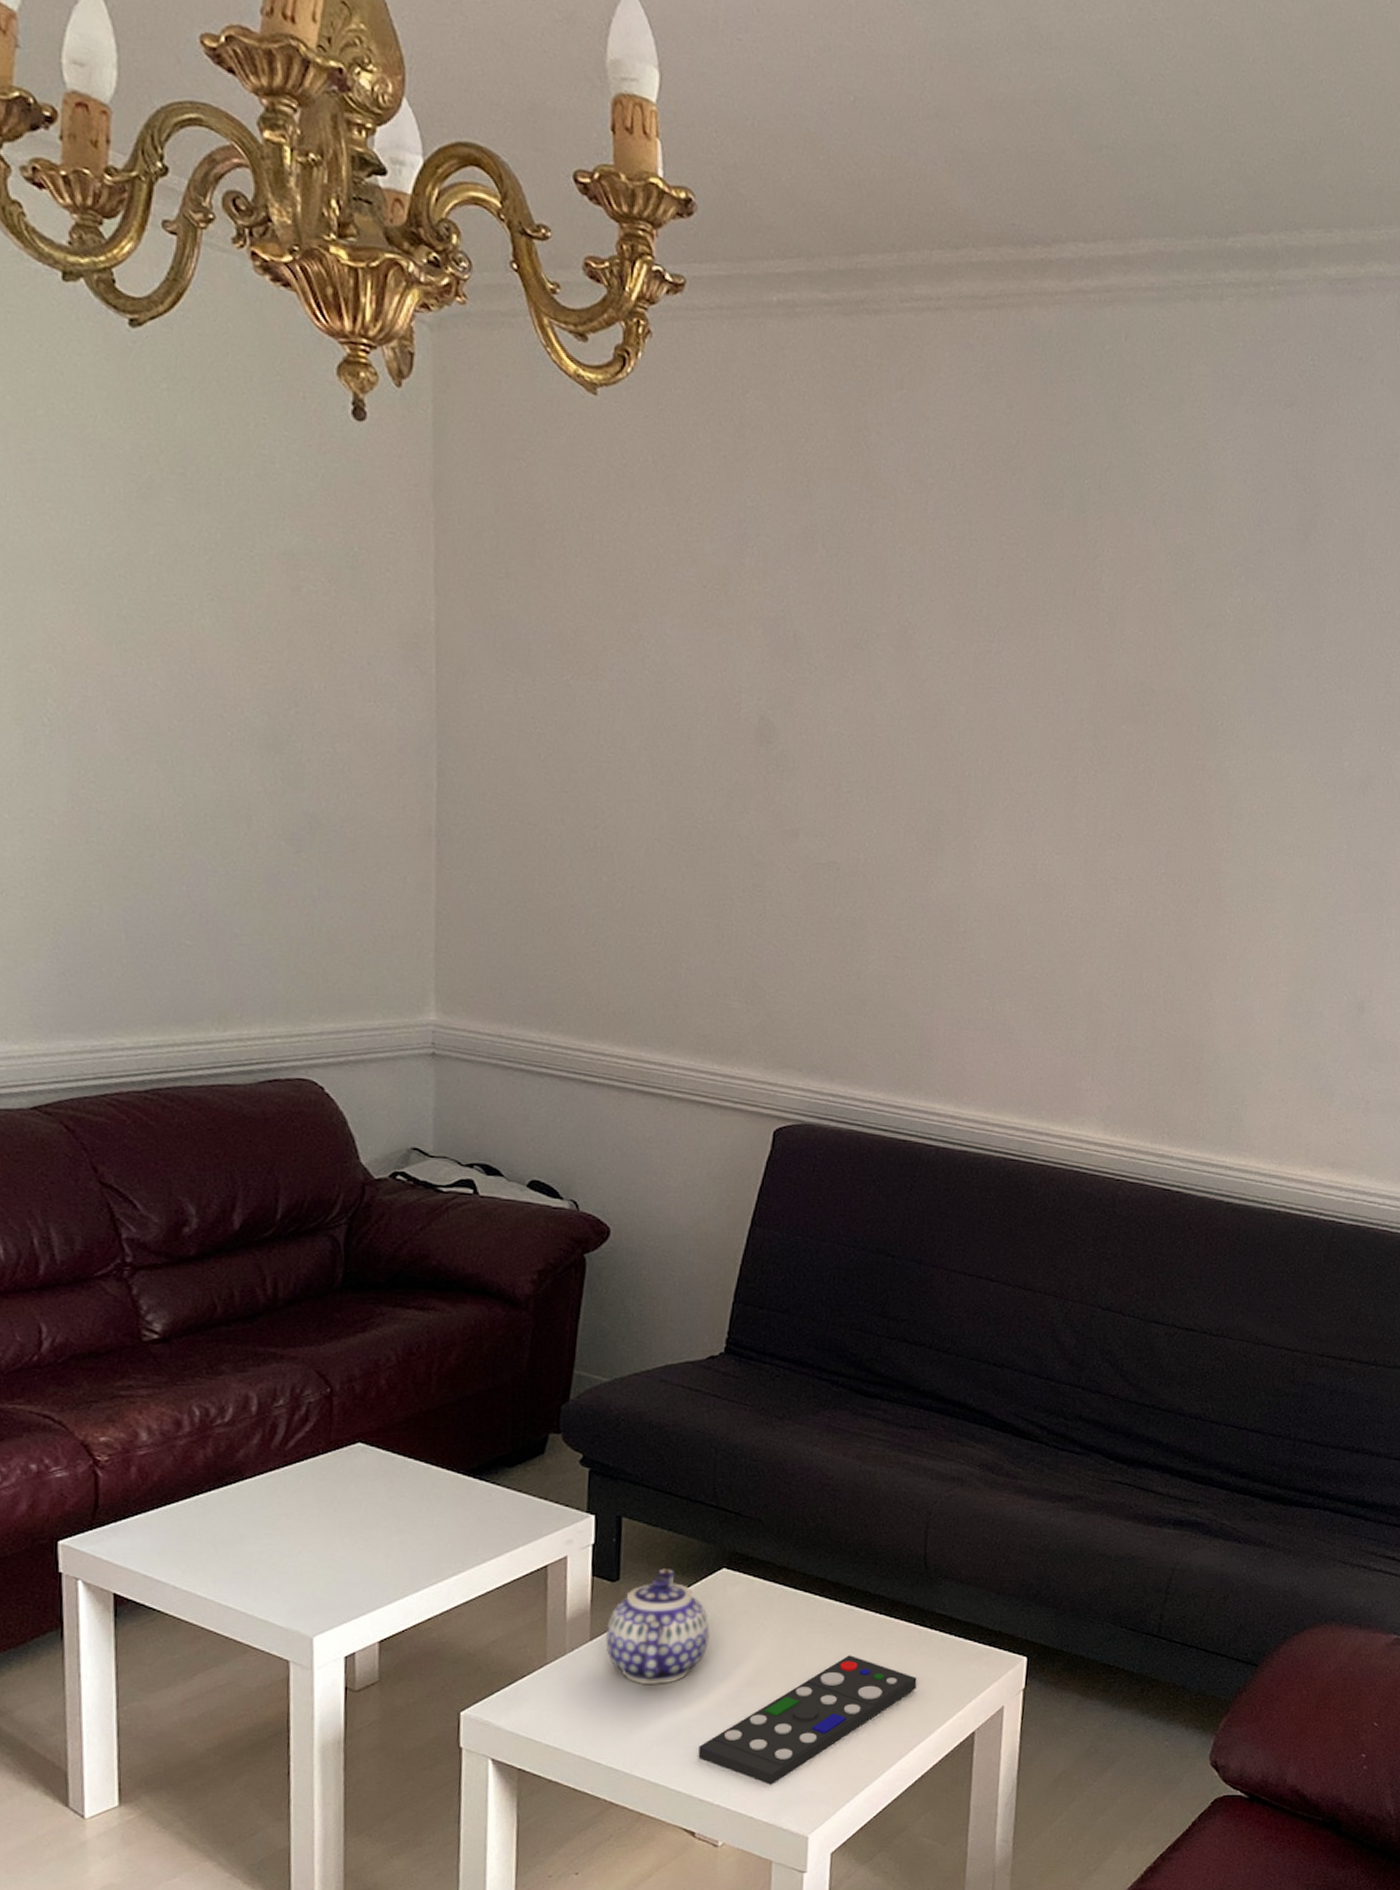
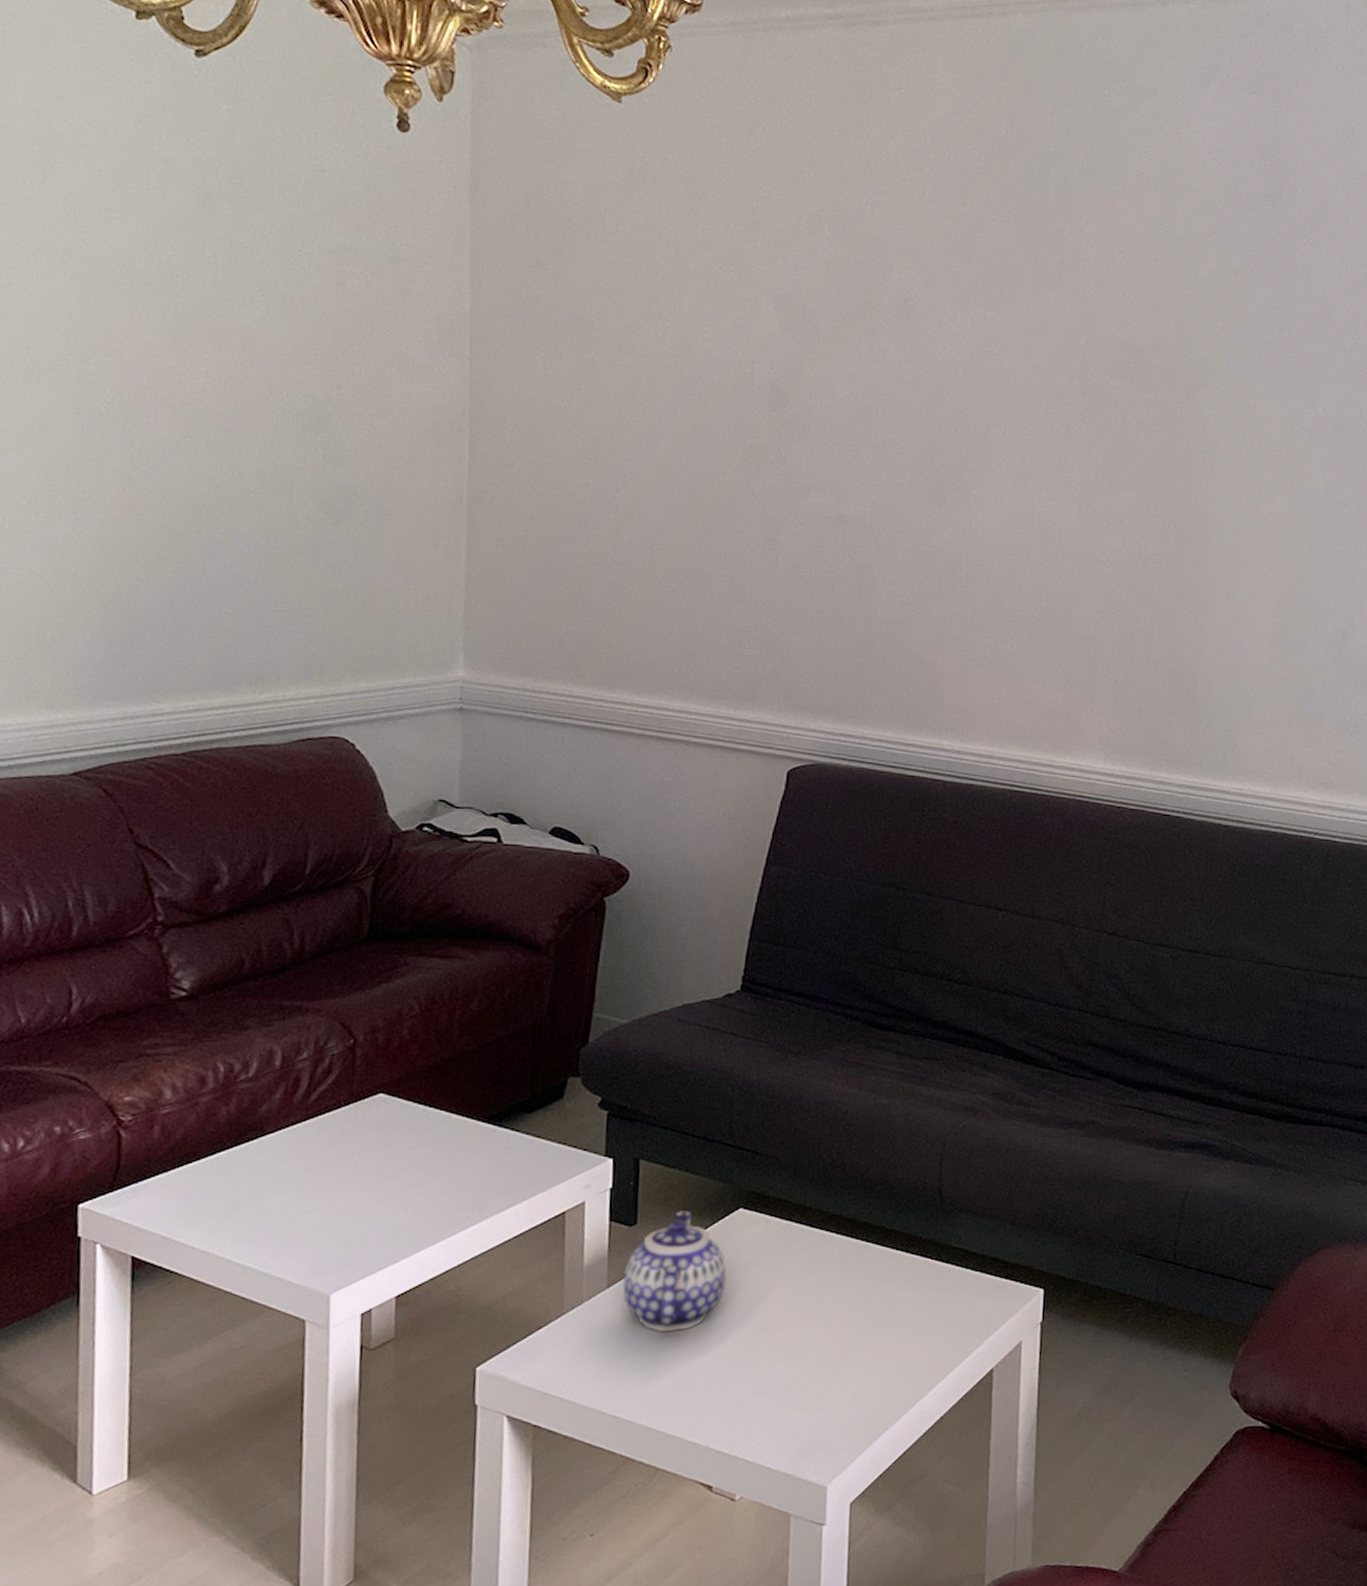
remote control: present [698,1655,917,1785] -> none [715,1294,935,1433]

